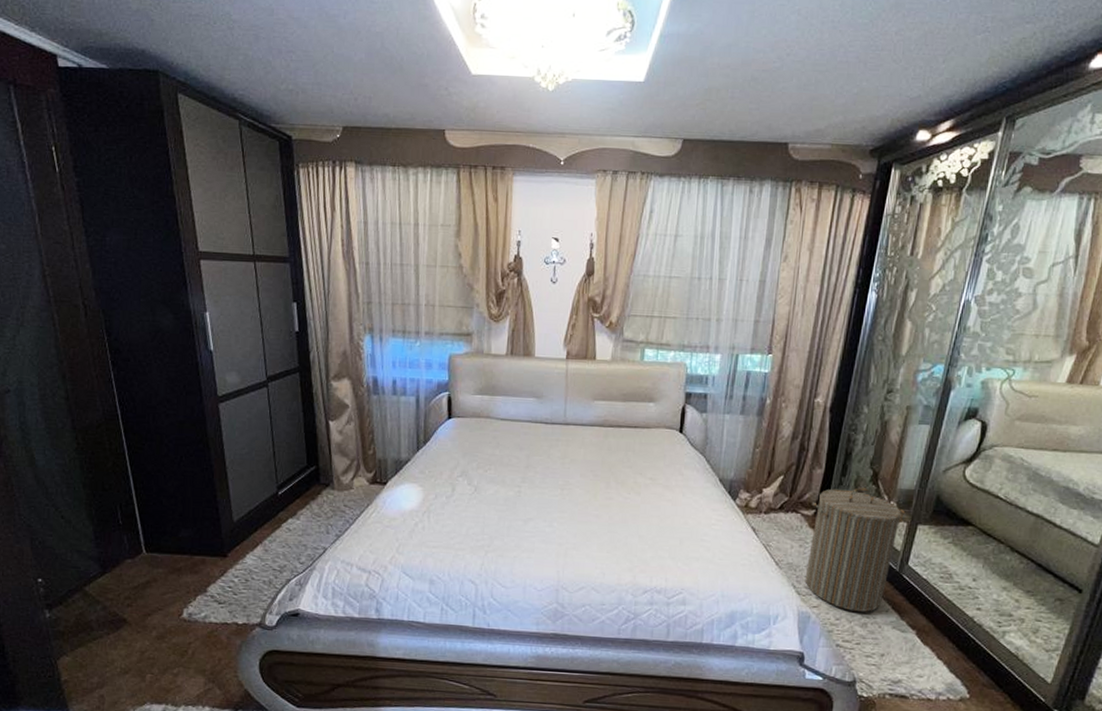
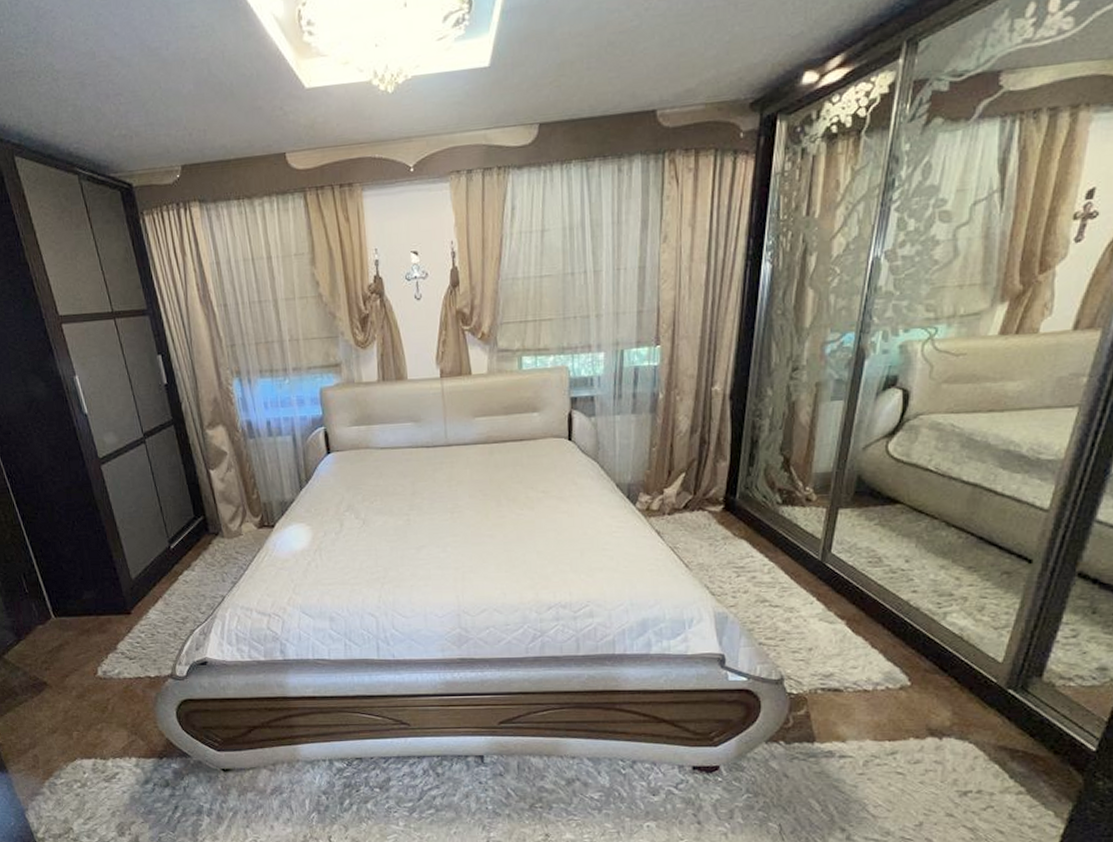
laundry hamper: present [805,487,907,612] -> none [718,476,825,607]

